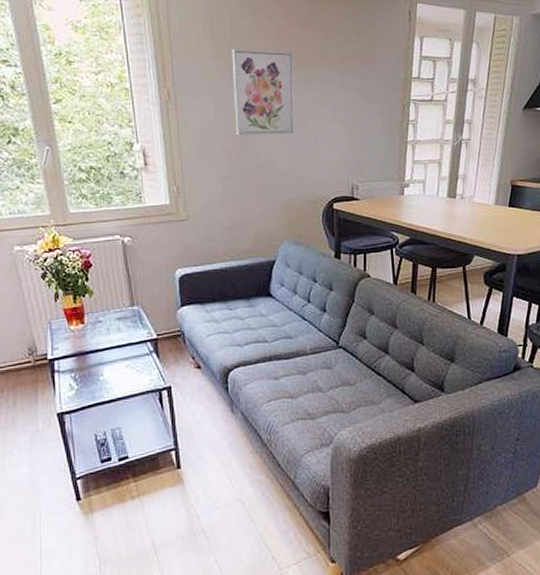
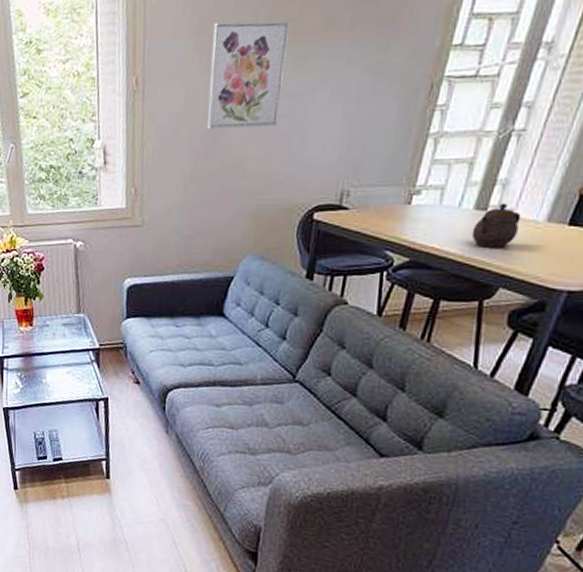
teapot: none [449,192,479,226] -> present [471,203,521,248]

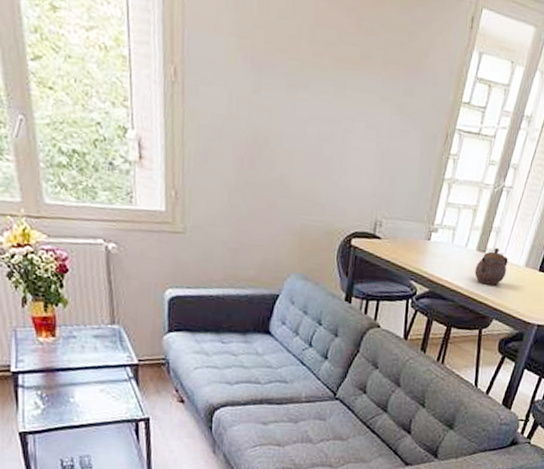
wall art: present [206,20,289,130] -> none [250,27,330,149]

